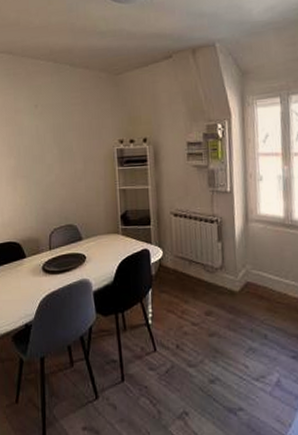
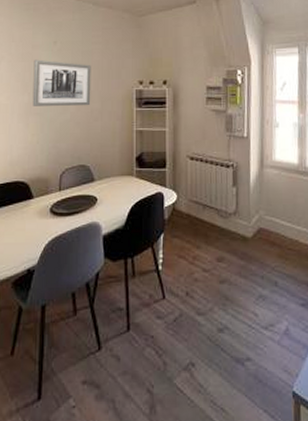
wall art: none [17,123,74,170] -> present [32,59,91,106]

